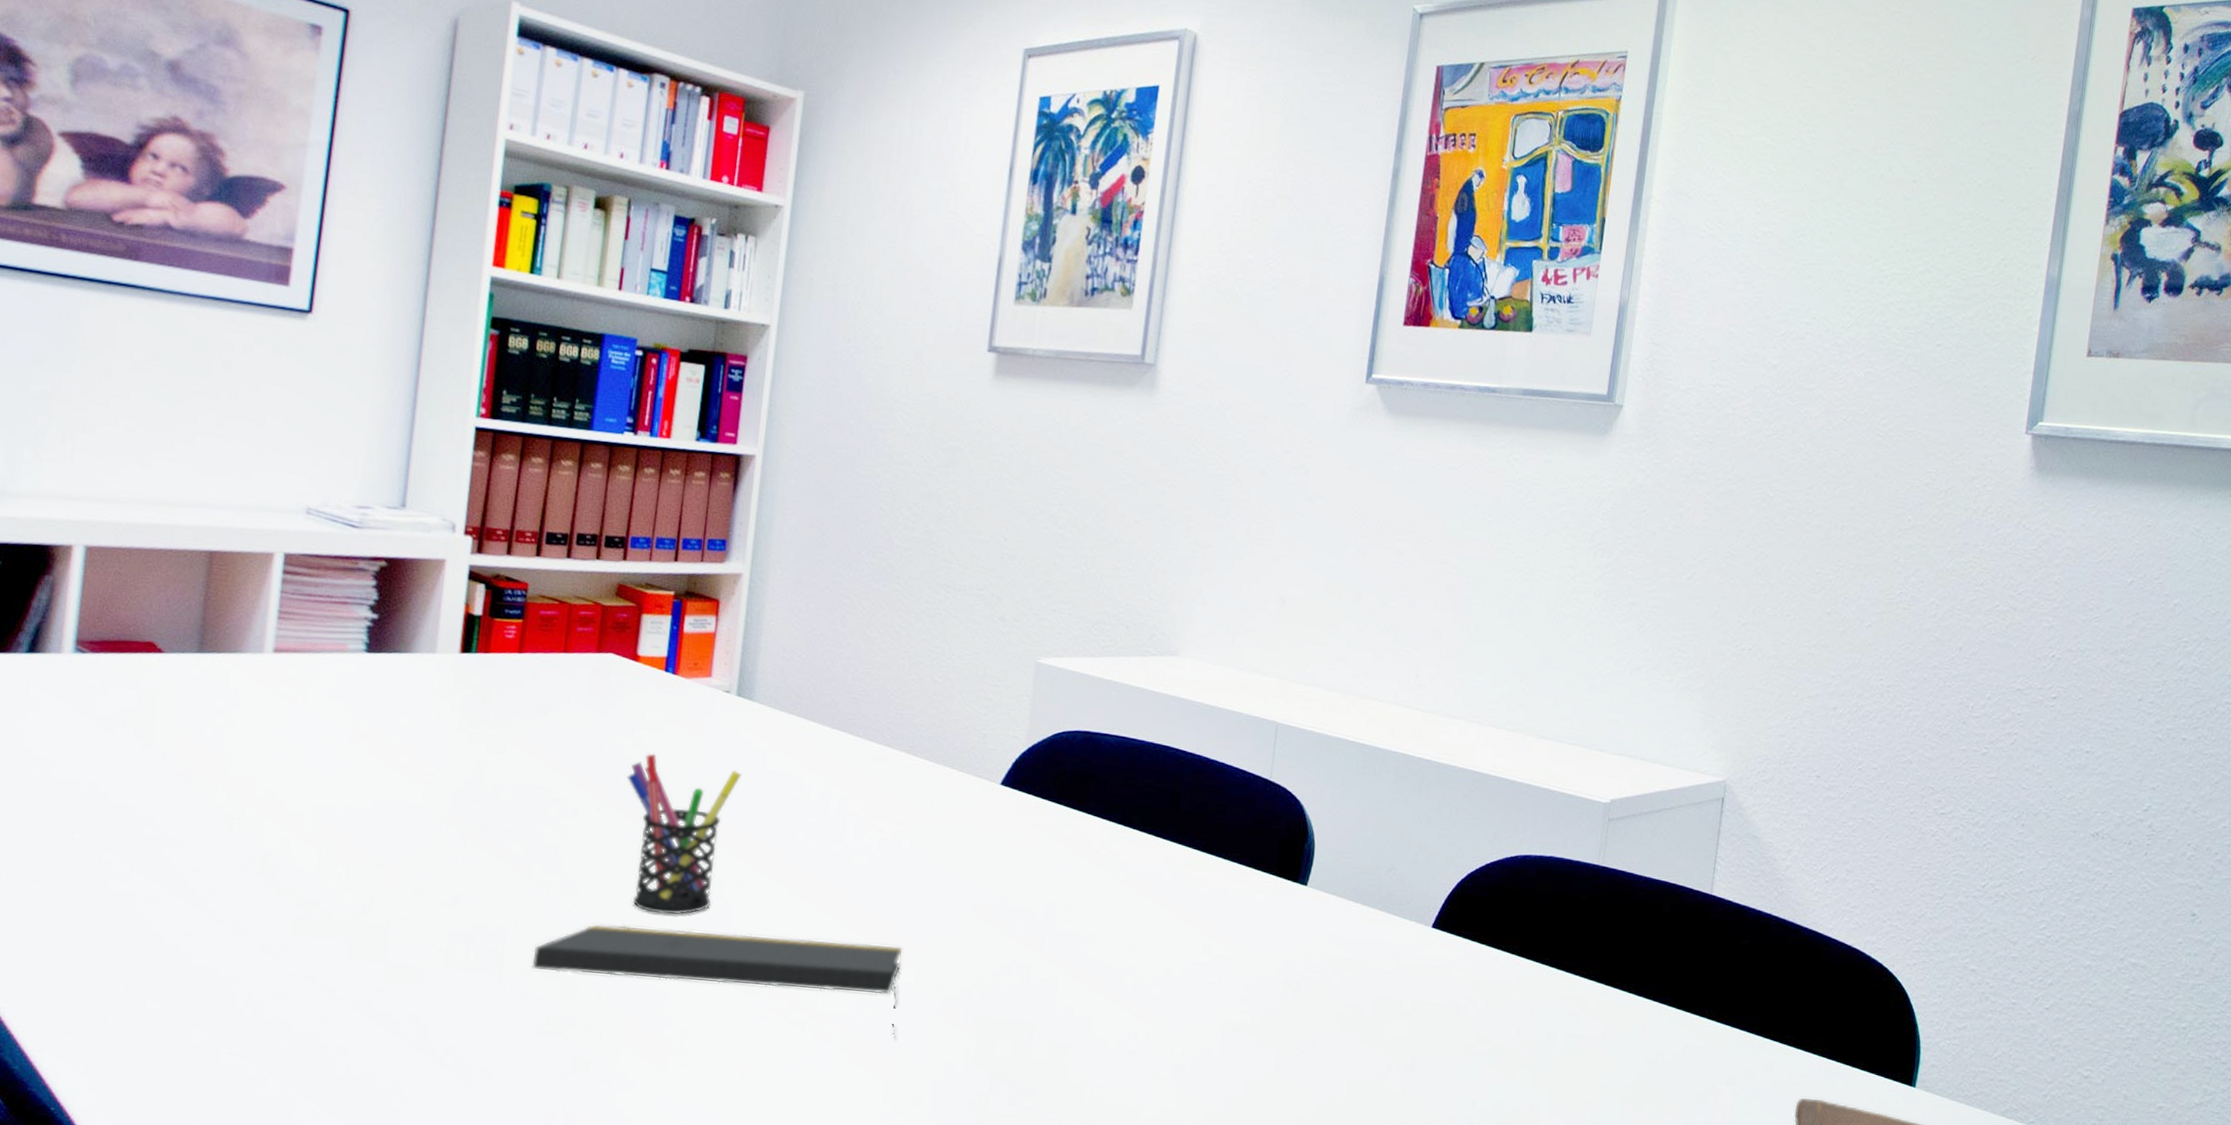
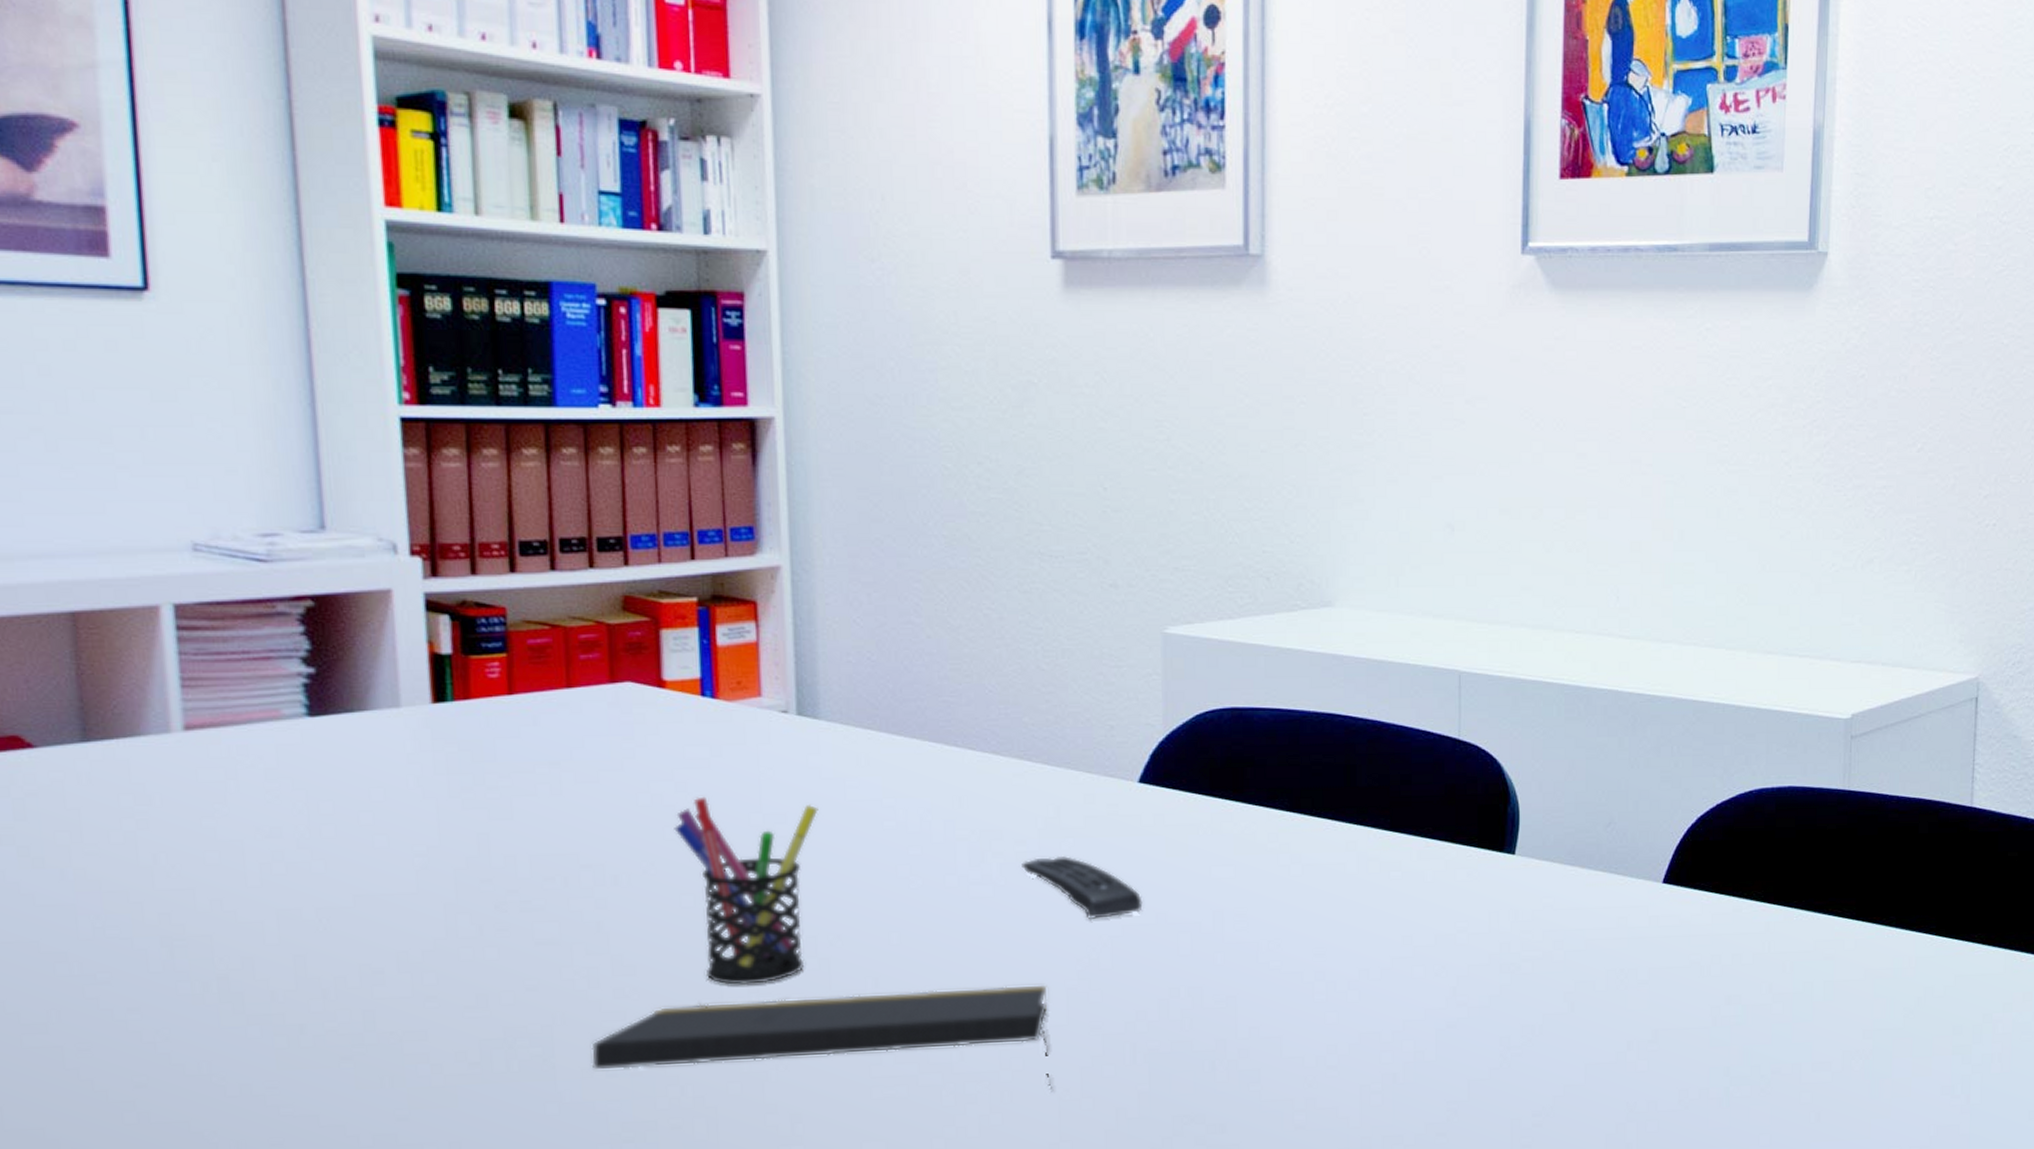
remote control: none [896,837,991,896] -> present [1021,856,1143,920]

